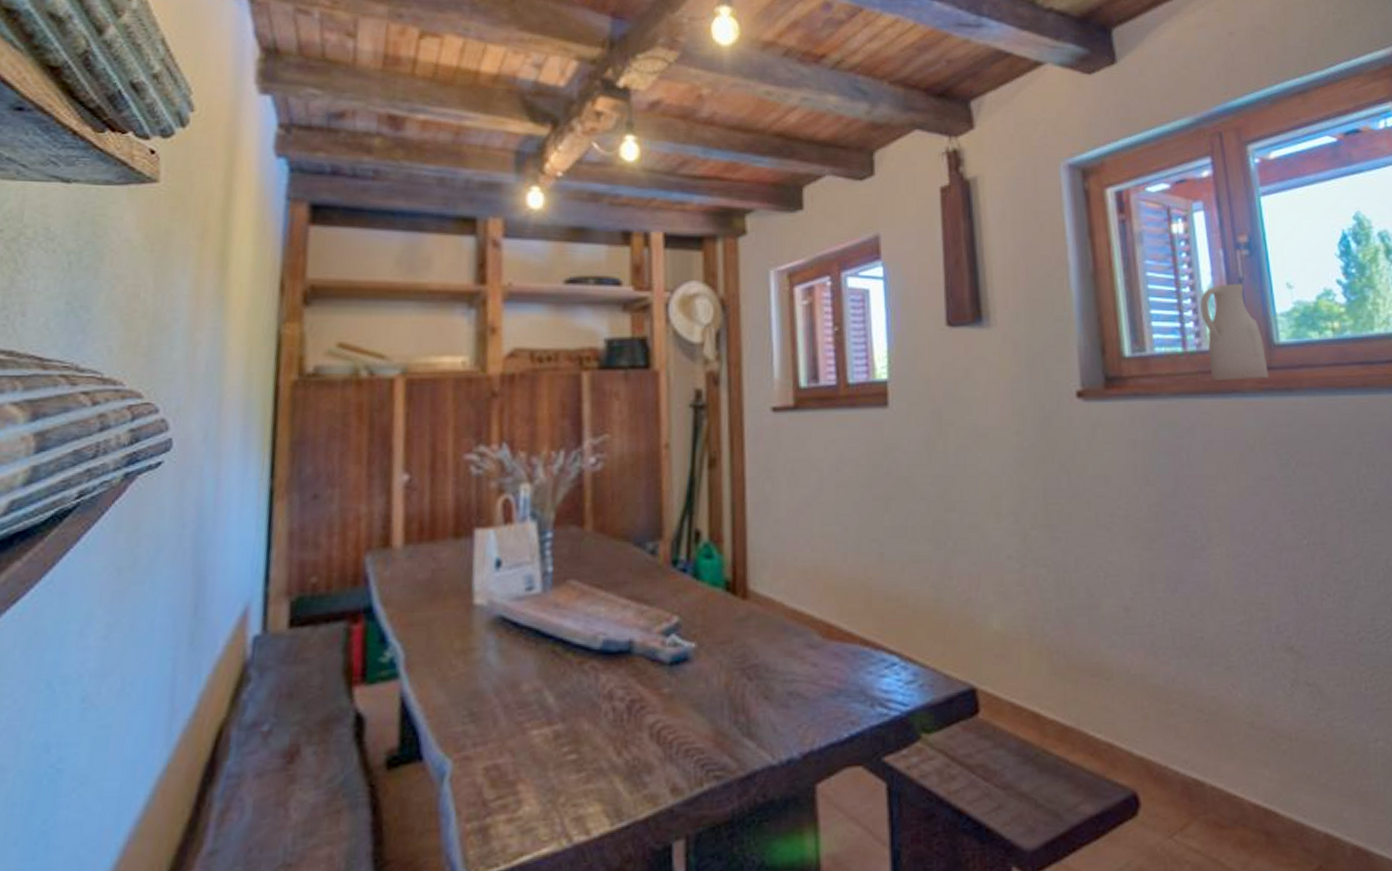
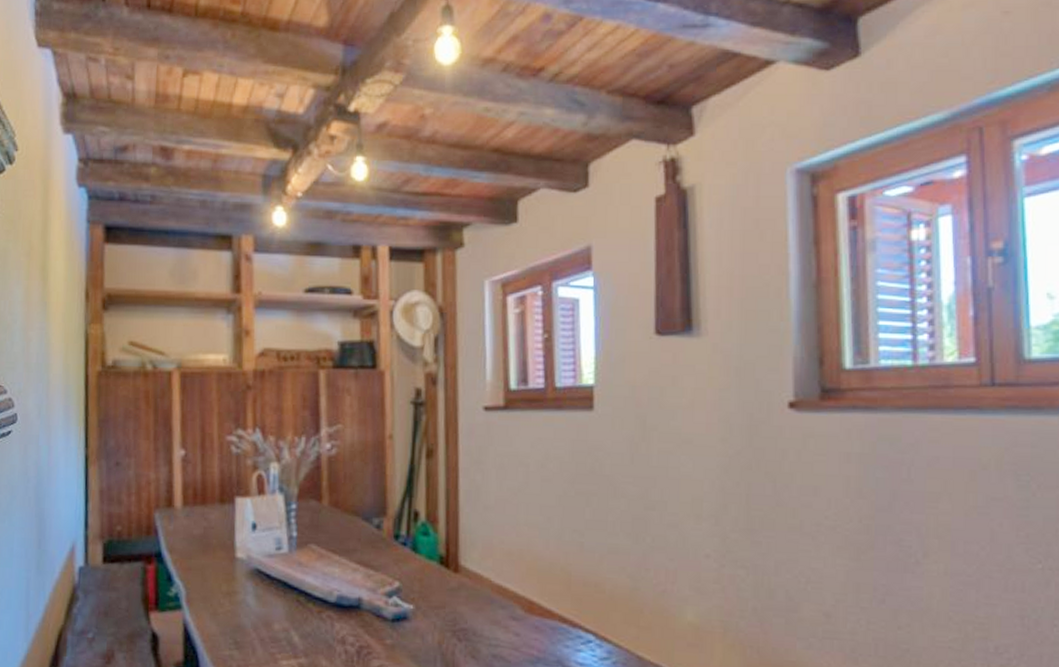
ceramic pitcher: present [1200,283,1269,382] -> none [938,293,1014,398]

